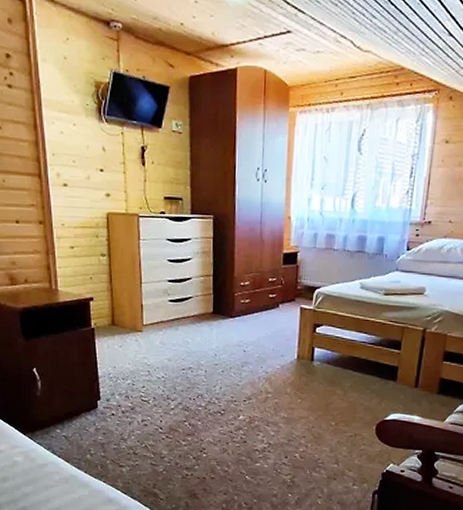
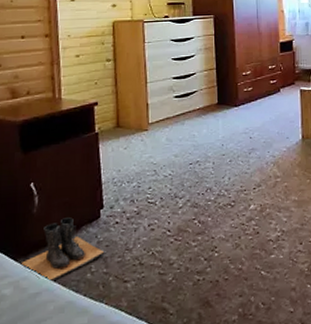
boots: none [29,404,102,457] -> present [20,217,105,282]

